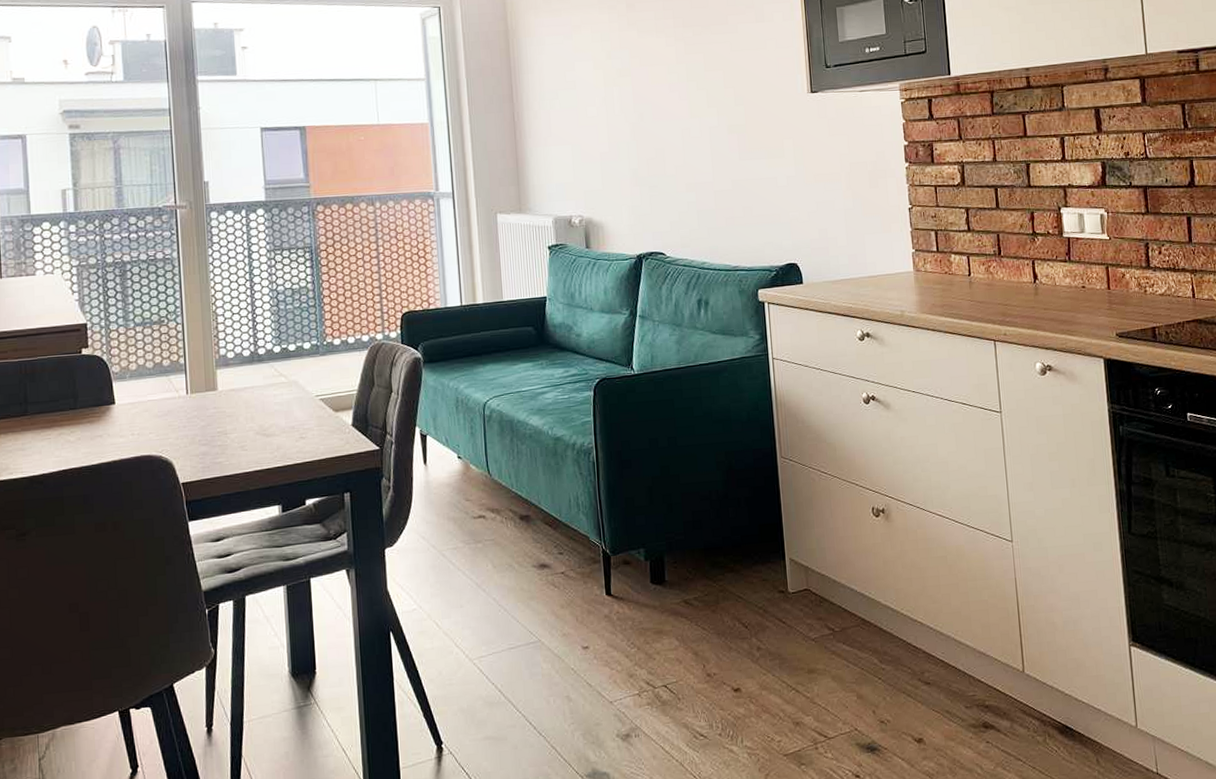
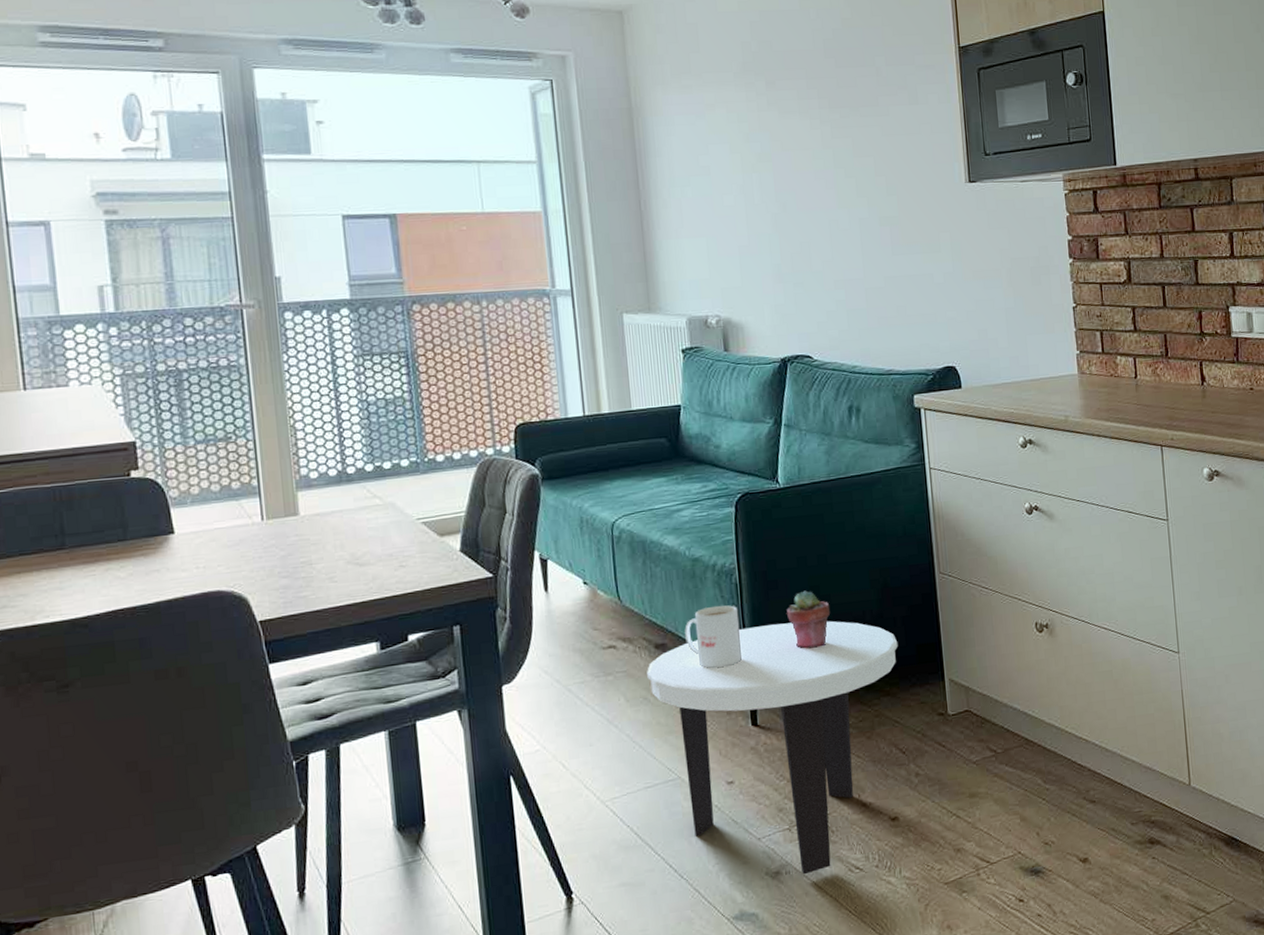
side table: none [512,499,742,739] -> present [647,621,898,875]
mug: none [546,481,599,541] -> present [684,605,743,669]
potted succulent: none [639,470,679,525] -> present [787,590,830,649]

